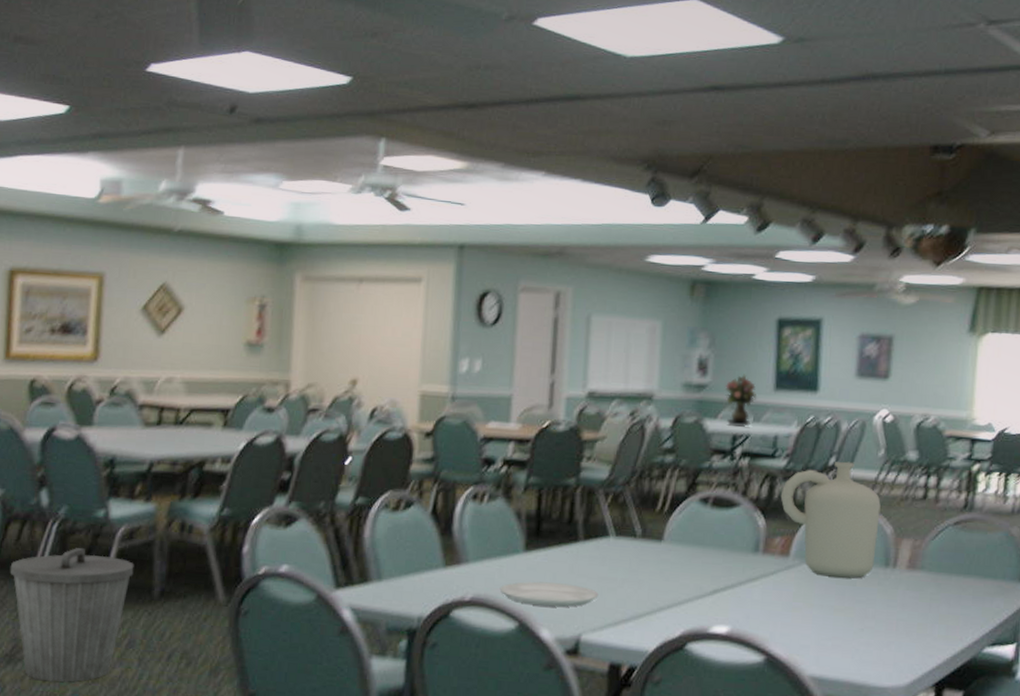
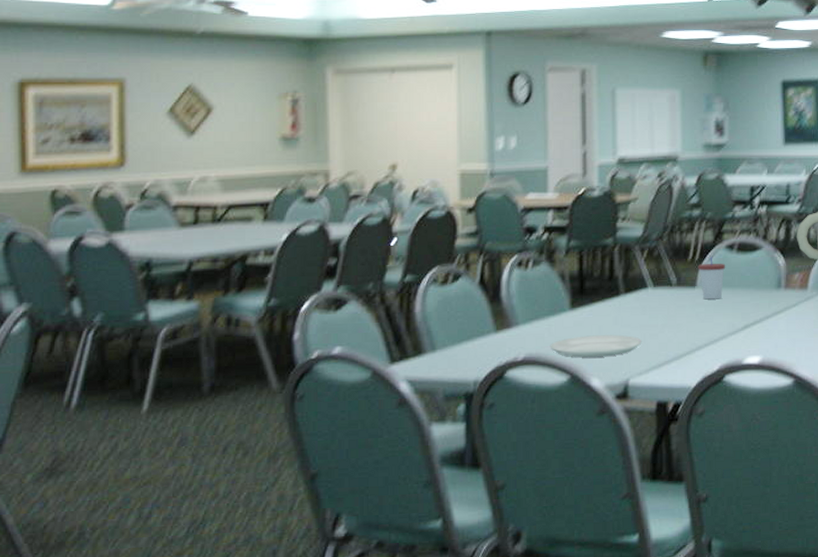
trash can: present [9,548,134,683] -> none [44,353,180,490]
cup: none [666,509,698,558] -> present [697,257,726,300]
bouquet: present [725,374,757,427] -> none [741,132,770,179]

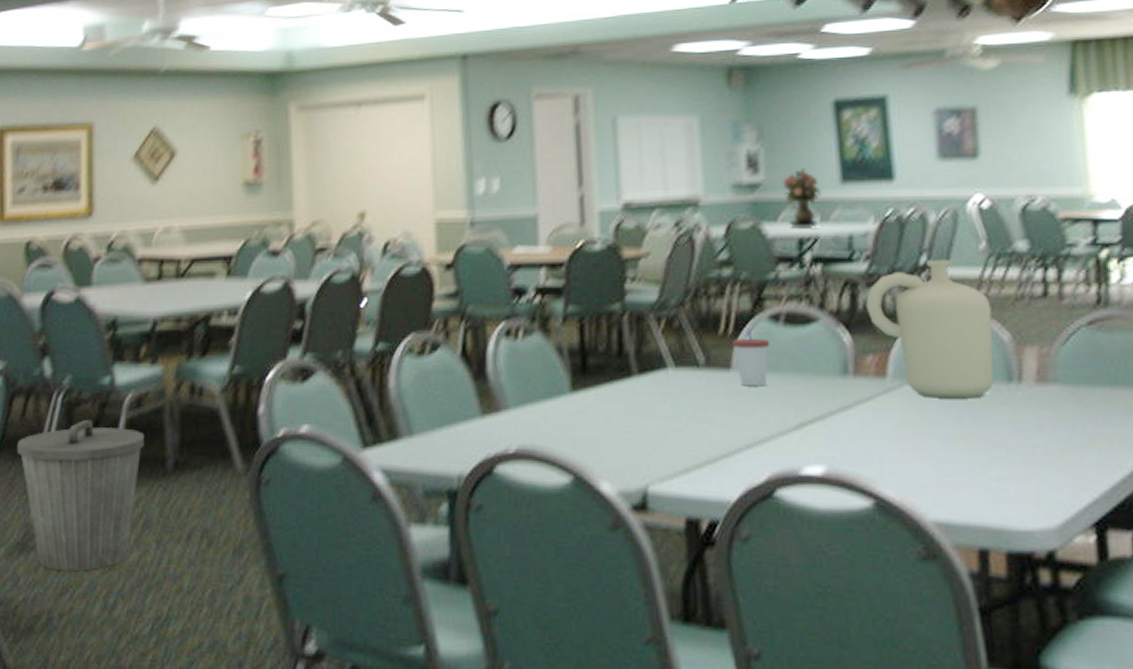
trash can: none [44,353,180,490] -> present [17,420,145,572]
plate: present [550,335,642,358] -> none [547,426,663,455]
bouquet: none [741,132,770,179] -> present [782,167,822,228]

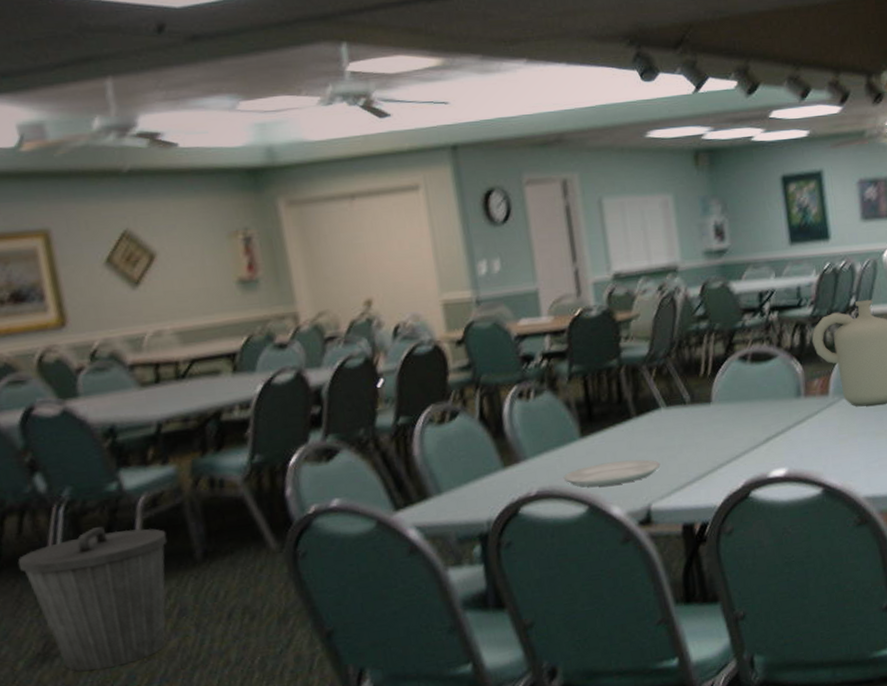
plate: none [547,426,663,455] -> present [563,459,661,487]
cup: present [731,330,770,387] -> none [710,370,741,415]
bouquet: present [782,167,822,228] -> none [744,233,776,284]

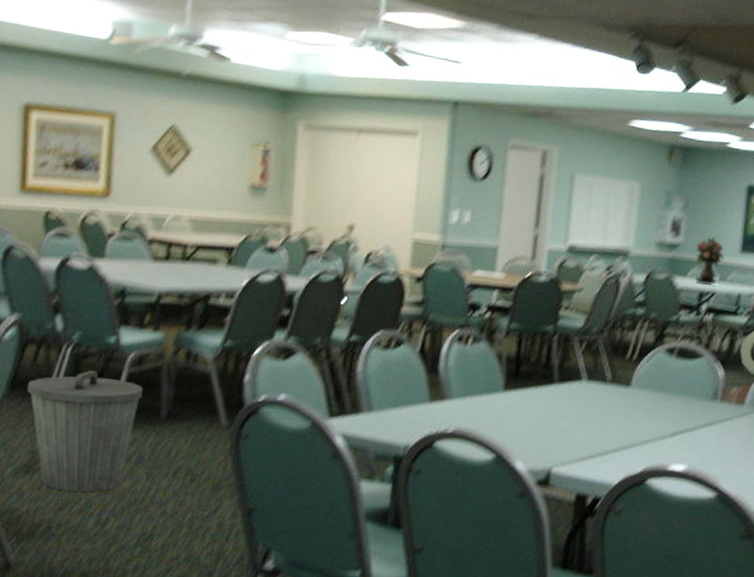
plate: present [563,459,661,487] -> none [479,418,570,443]
bouquet: none [744,233,776,284] -> present [695,236,724,285]

